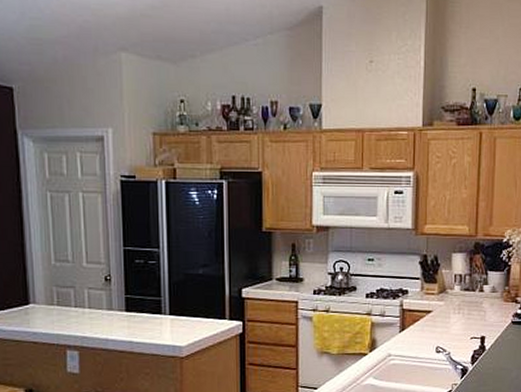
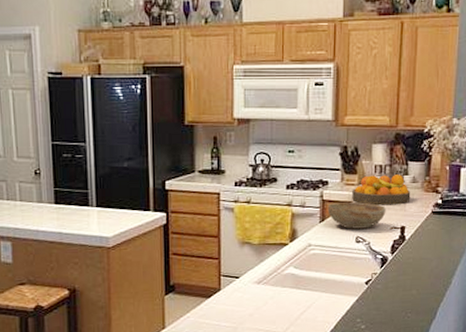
bowl: none [407,311,466,339] -> present [327,201,386,229]
fruit bowl: none [432,284,490,315] -> present [352,175,411,205]

